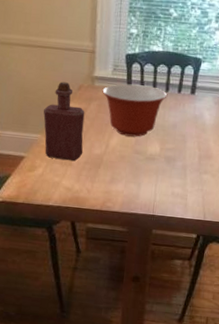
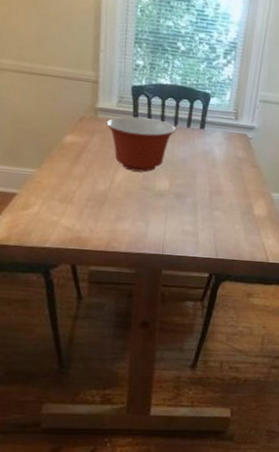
bottle: present [43,82,85,161] -> none [39,112,87,198]

